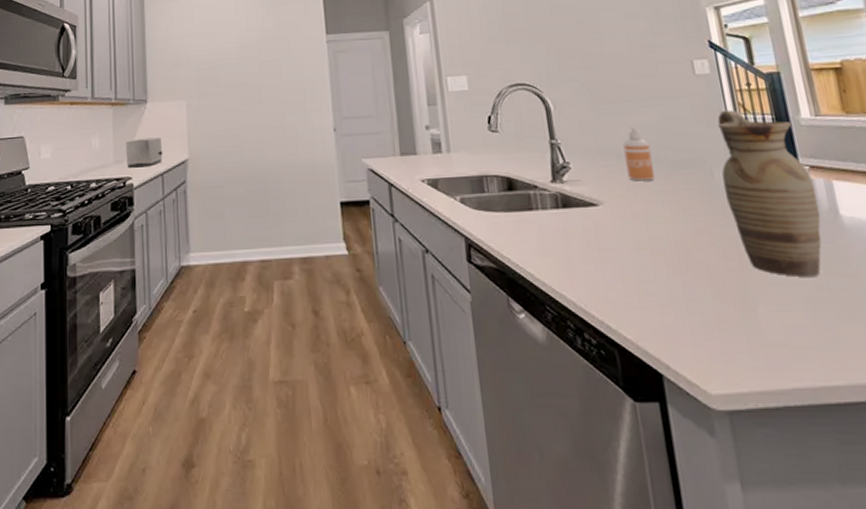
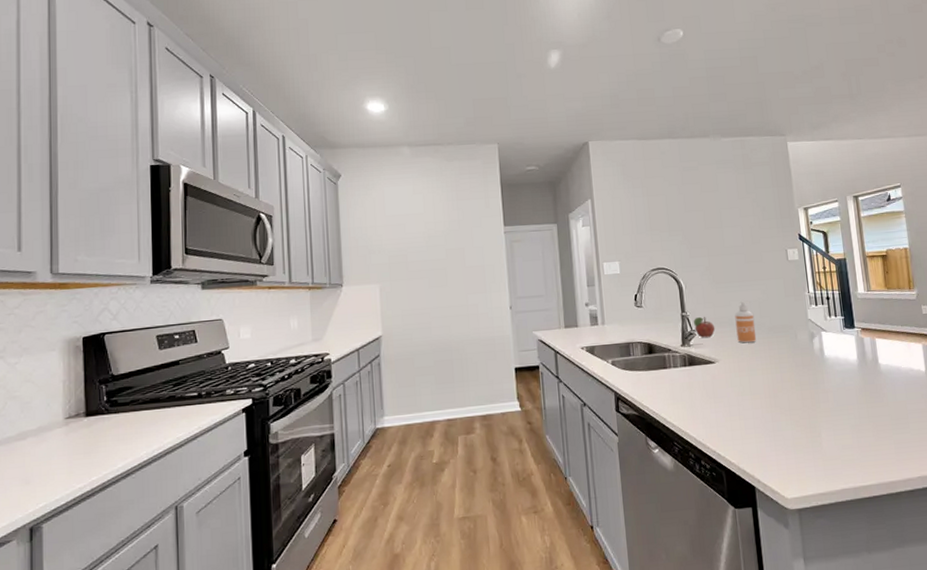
toaster: present [126,137,163,168] -> none [323,317,359,345]
fruit: none [567,144,597,173] -> present [694,316,716,338]
ceramic jug: present [717,109,822,277] -> none [802,287,867,410]

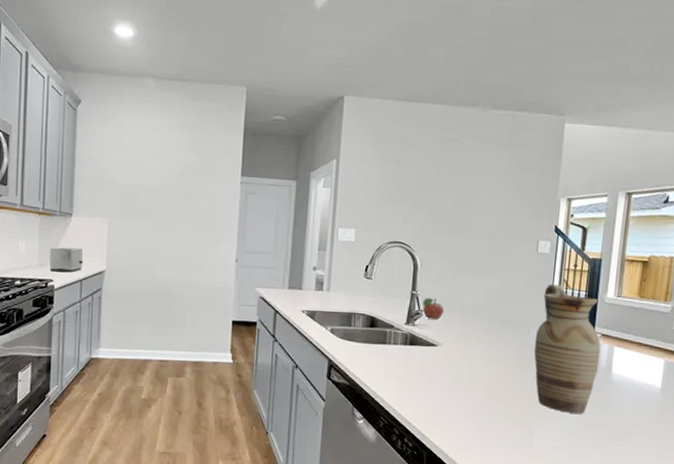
toaster: none [323,317,359,345] -> present [49,247,83,273]
soap dispenser: present [735,300,757,344] -> none [465,288,488,332]
ceramic jug: none [802,287,867,410] -> present [534,283,600,414]

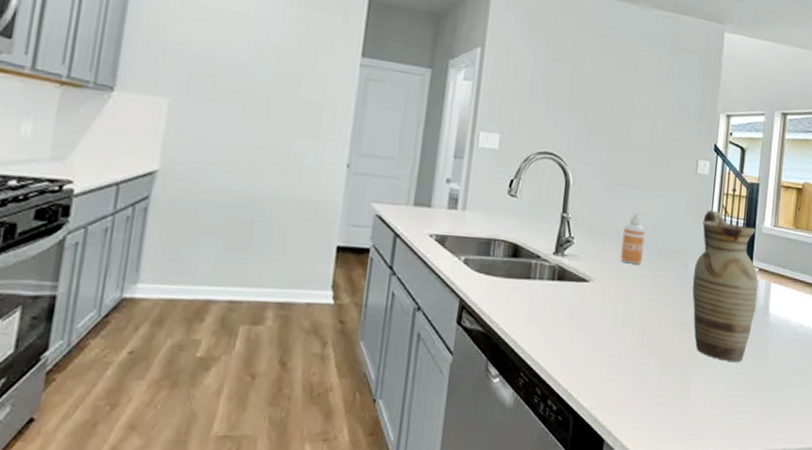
toaster: present [49,247,83,273] -> none [68,133,125,172]
fruit: present [422,297,445,321] -> none [573,222,598,250]
soap dispenser: none [465,288,488,332] -> present [620,212,646,265]

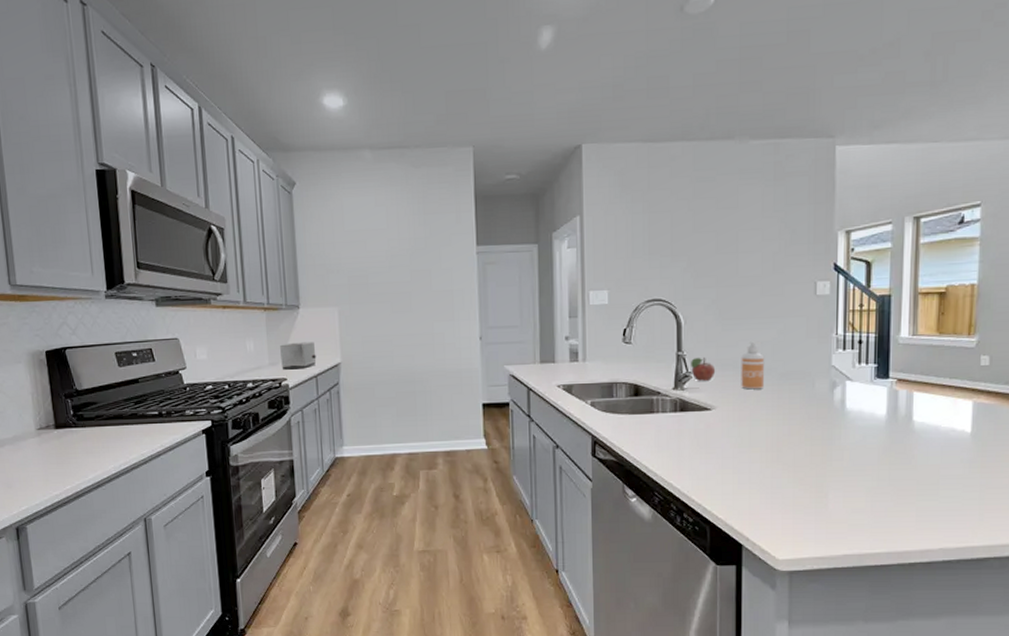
toaster: none [68,133,125,172] -> present [280,342,317,370]
fruit: none [573,222,598,250] -> present [691,356,716,382]
ceramic jug: present [692,209,758,362] -> none [821,328,898,470]

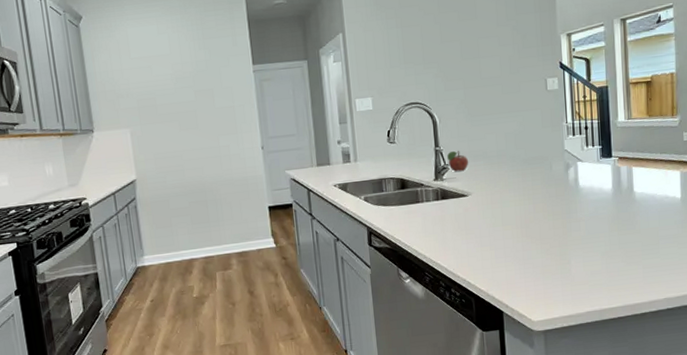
toaster: present [280,342,317,370] -> none [78,162,113,190]
soap dispenser: present [741,341,765,390] -> none [489,133,511,176]

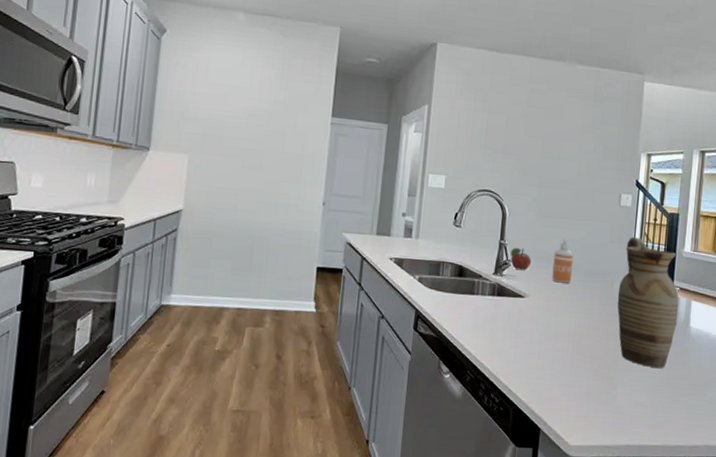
soap dispenser: none [489,133,511,176] -> present [552,239,574,284]
ceramic jug: none [558,117,621,237] -> present [617,236,679,368]

